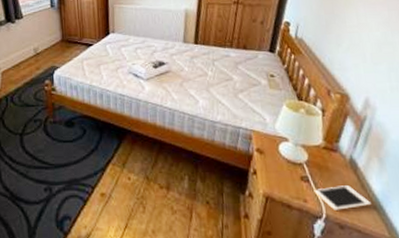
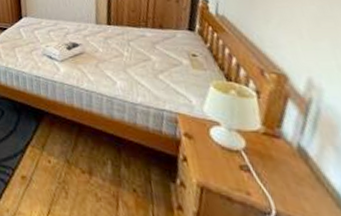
cell phone: present [314,185,372,210] -> none [257,177,333,207]

